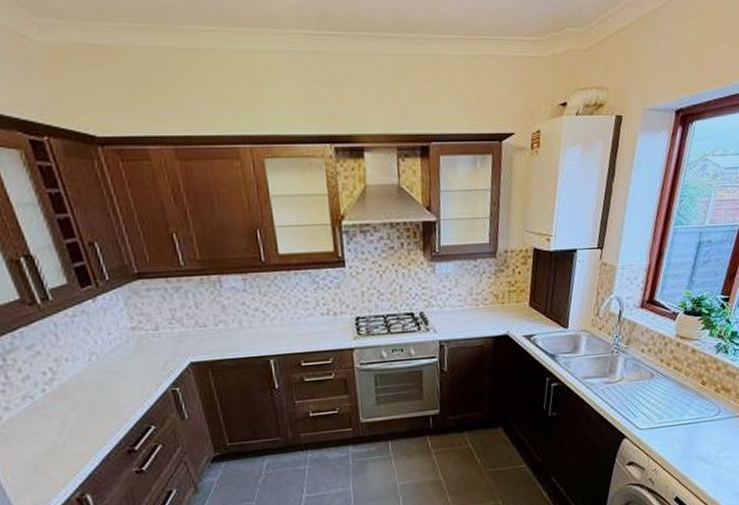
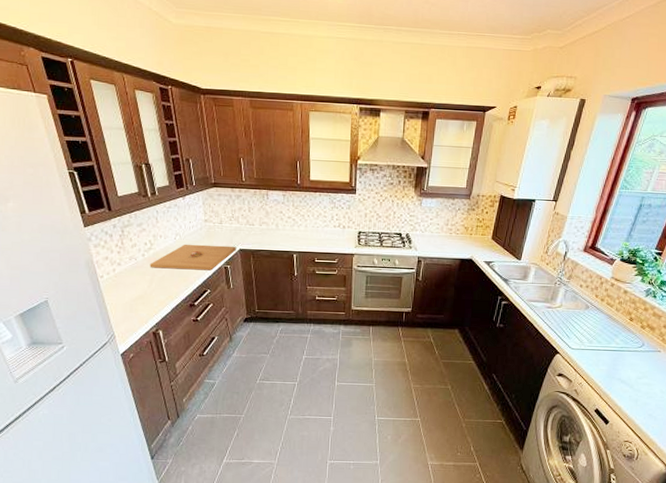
platter: none [55,359,185,407] -> present [150,244,236,271]

